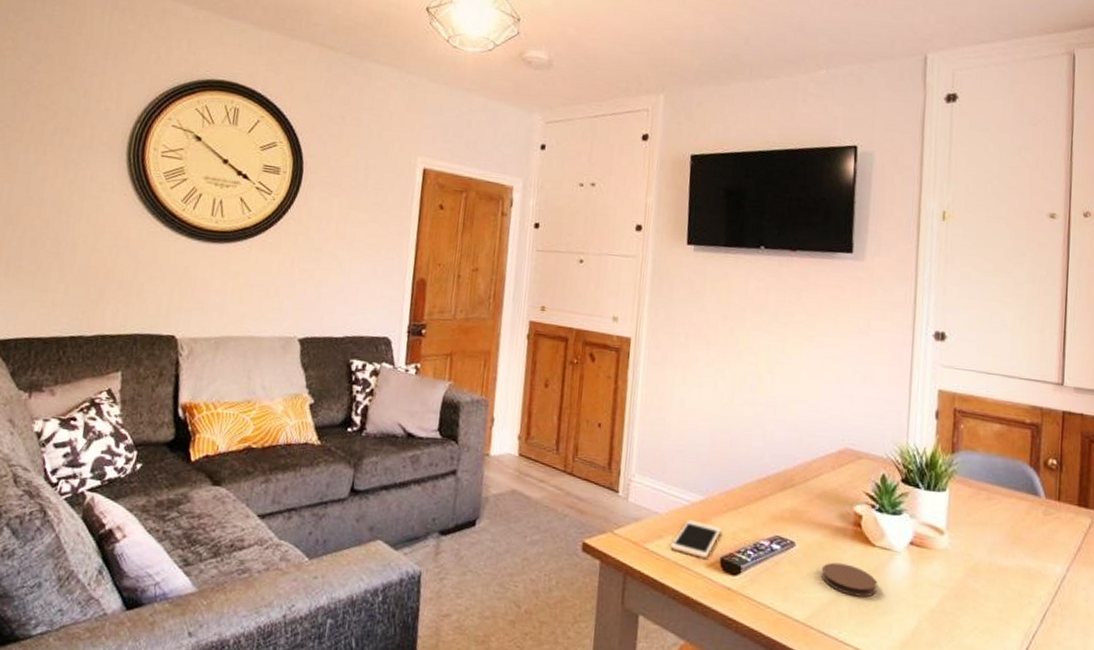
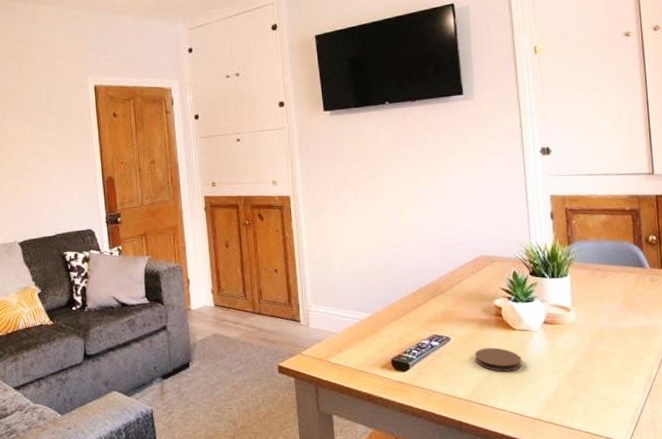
cell phone: present [670,519,722,559] -> none [349,333,389,362]

